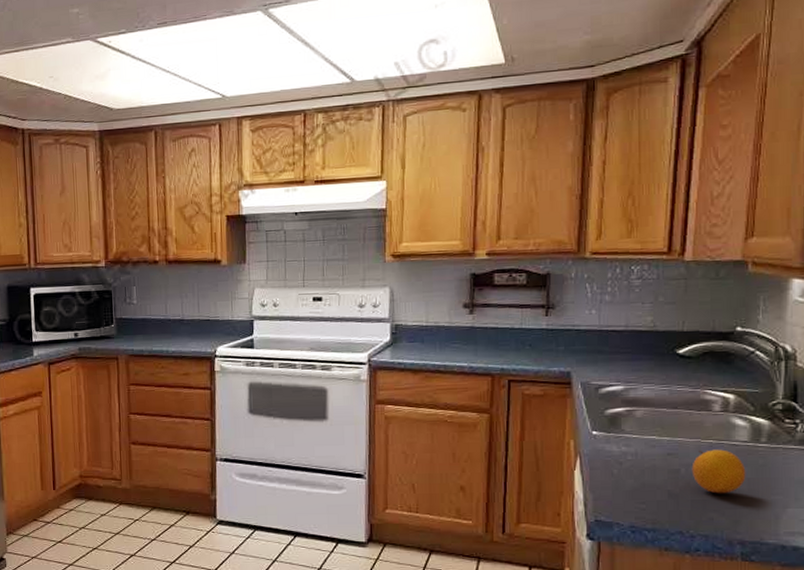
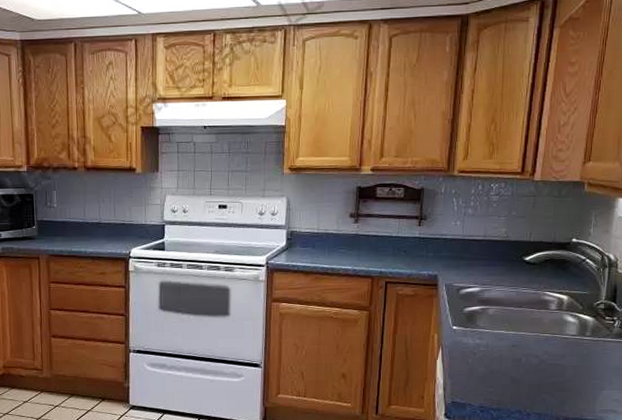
fruit: present [691,449,746,494] -> none [530,342,573,379]

